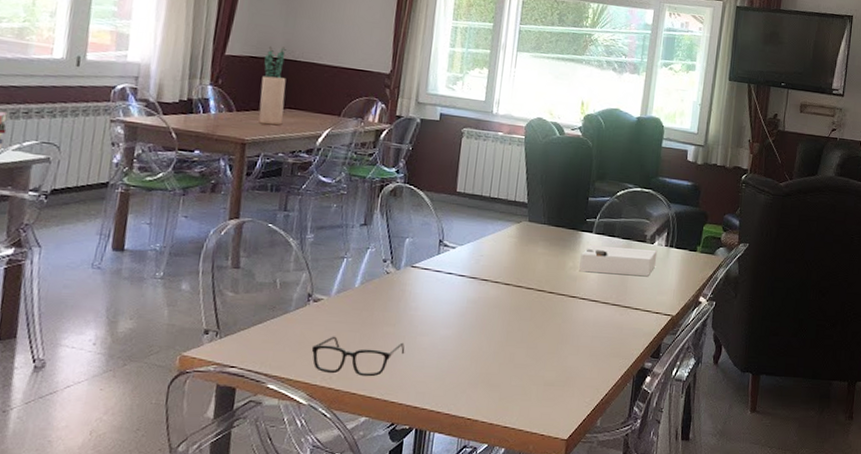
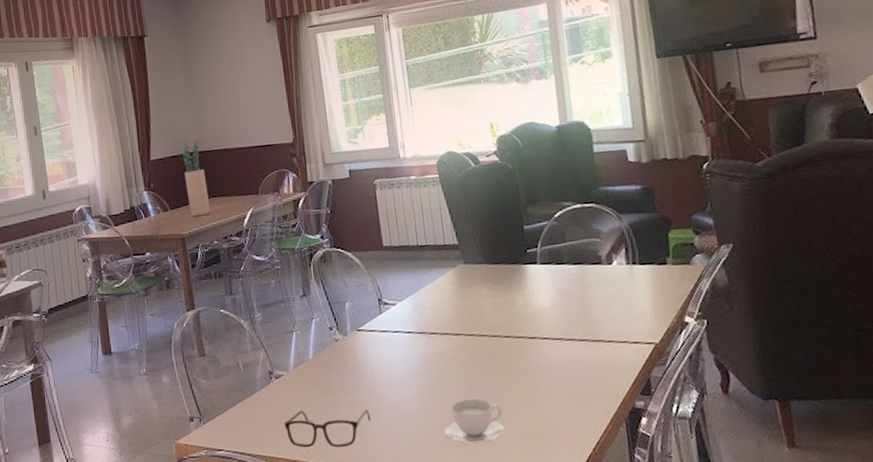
teacup: none [473,343,531,385] -> present [444,398,504,443]
tissue dispenser: present [579,244,658,277] -> none [530,270,621,309]

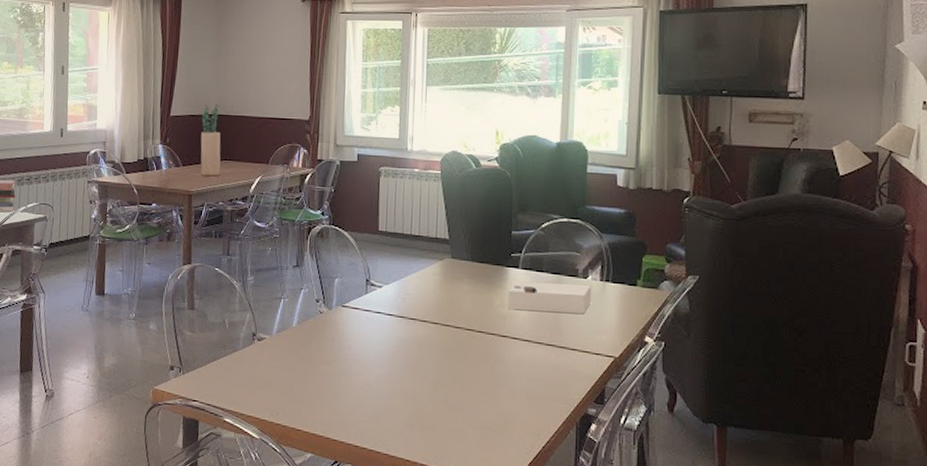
eyeglasses: present [284,409,372,448] -> none [259,373,342,415]
teacup: present [444,398,504,443] -> none [408,384,465,427]
tissue dispenser: none [530,270,621,309] -> present [508,280,592,315]

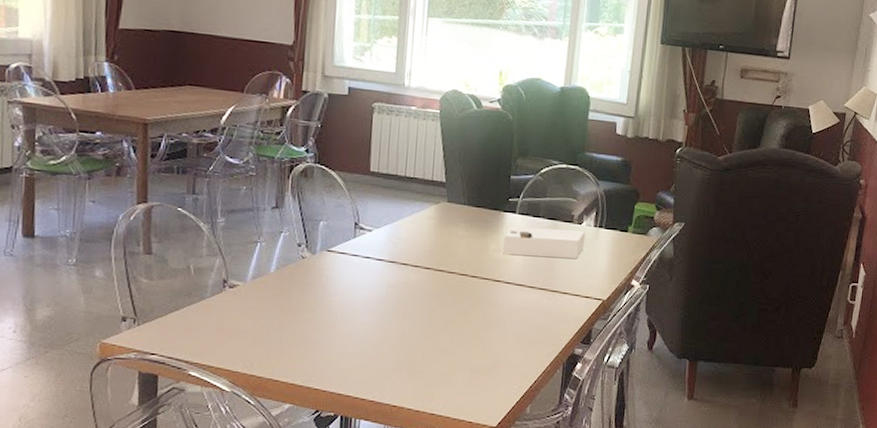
vase: present [200,103,221,177] -> none [158,18,185,104]

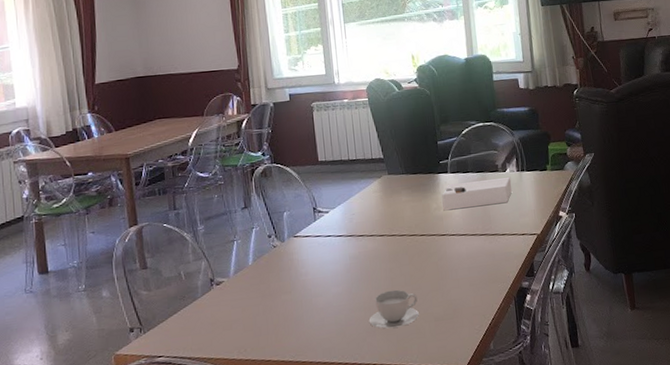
teacup: none [396,330,456,371] -> present [369,289,419,329]

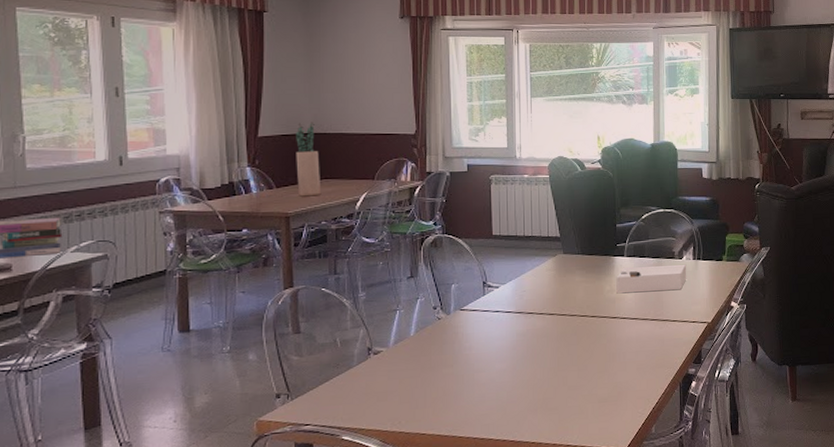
vase: none [129,65,156,138] -> present [296,122,322,197]
teacup: present [369,289,419,329] -> none [531,369,583,408]

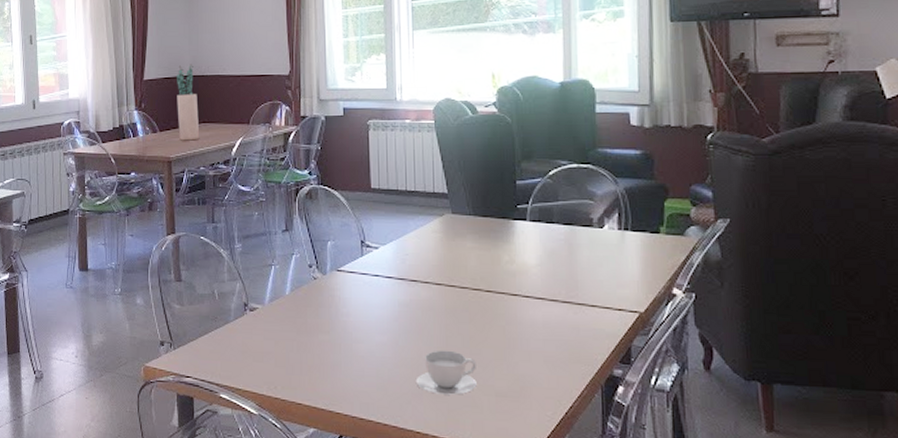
teacup: none [531,369,583,408] -> present [415,350,477,395]
tissue dispenser: present [616,264,687,294] -> none [517,234,610,268]

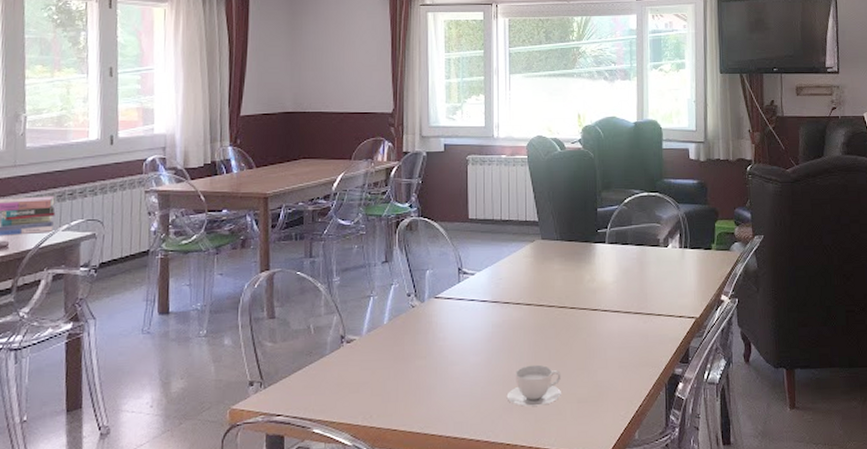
vase: present [177,64,200,141] -> none [275,100,300,177]

